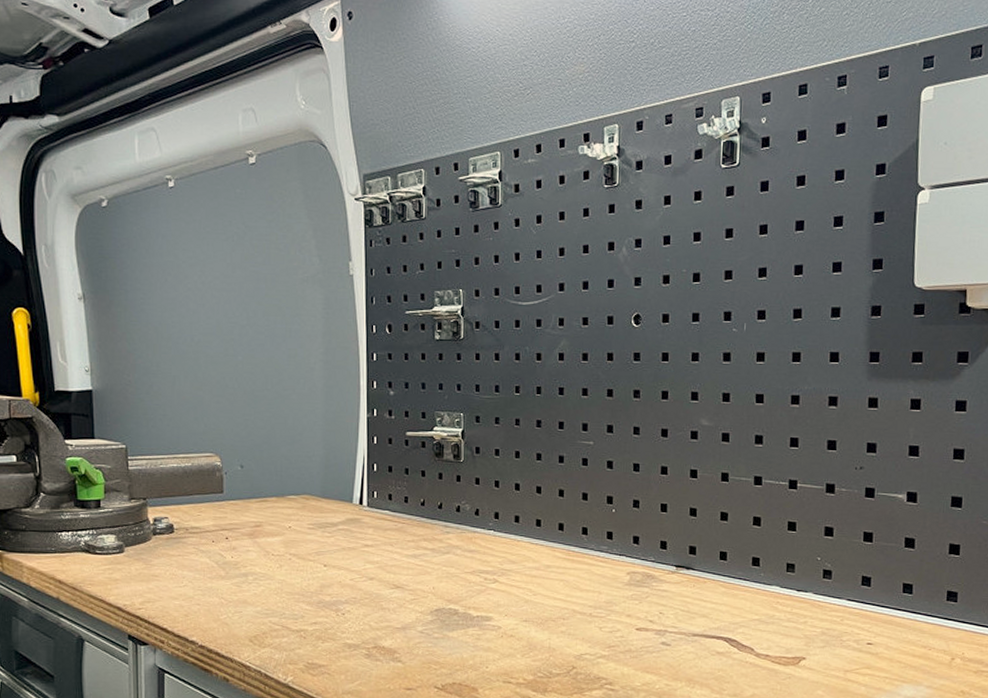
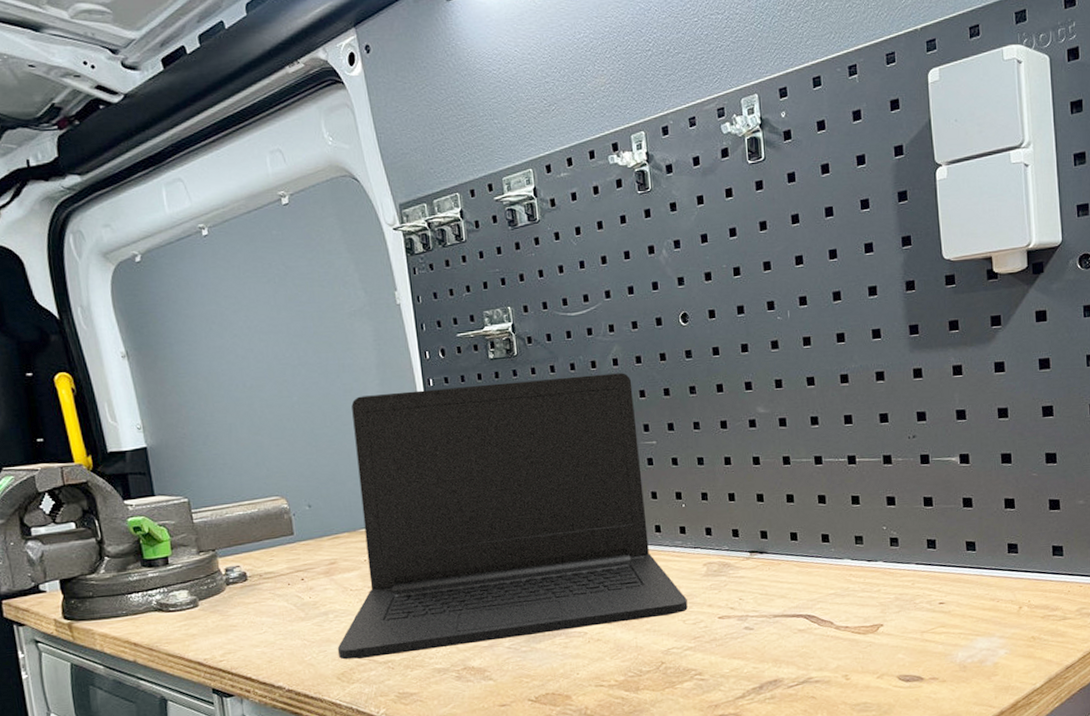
laptop: none [253,363,606,625] -> present [337,373,688,660]

